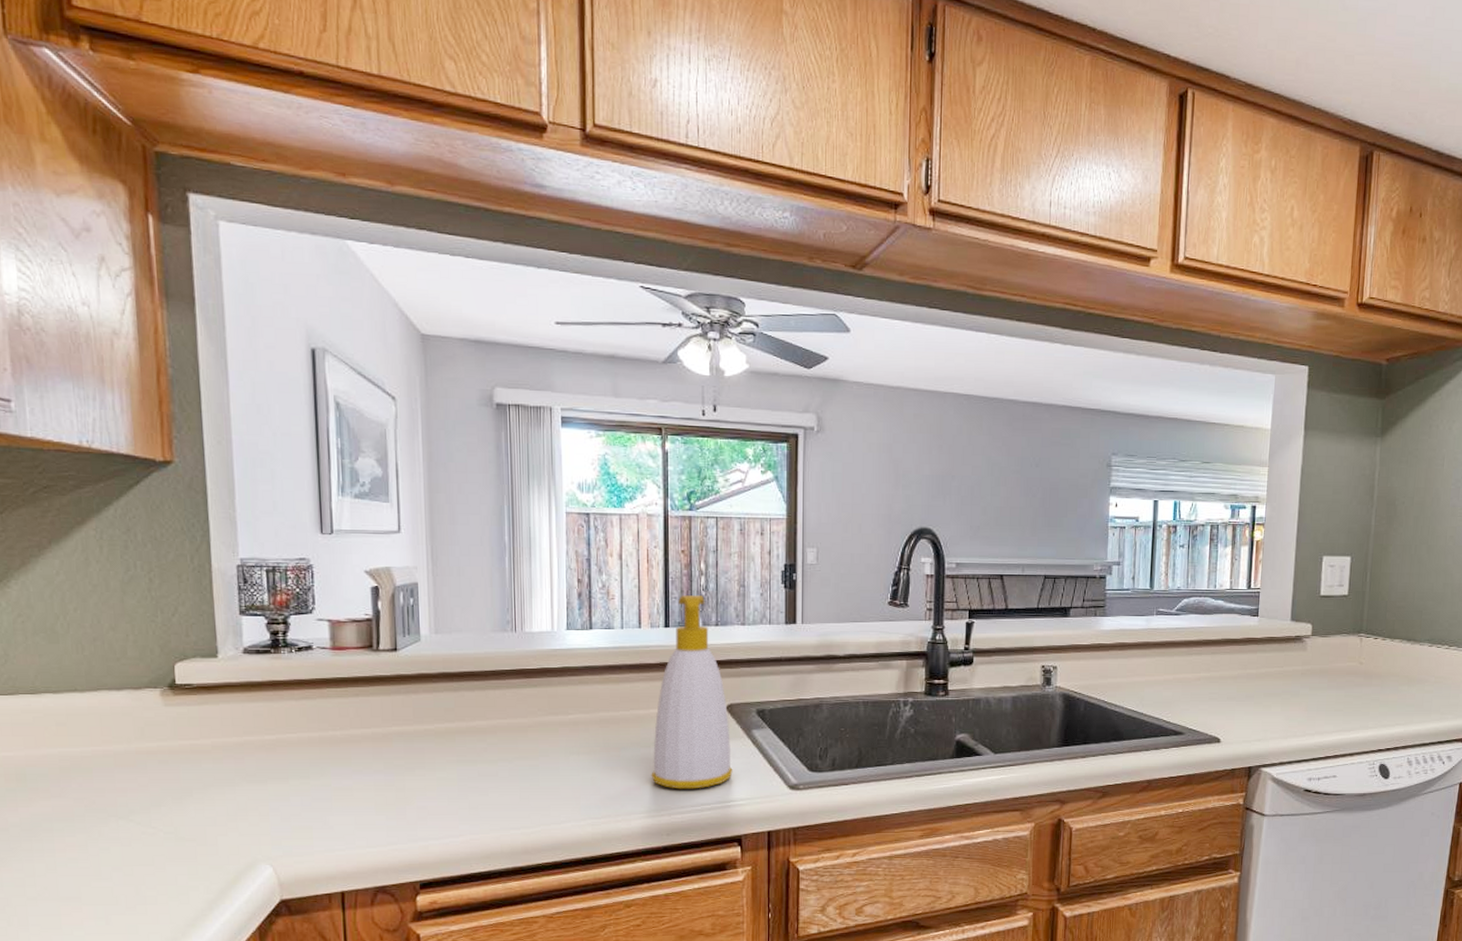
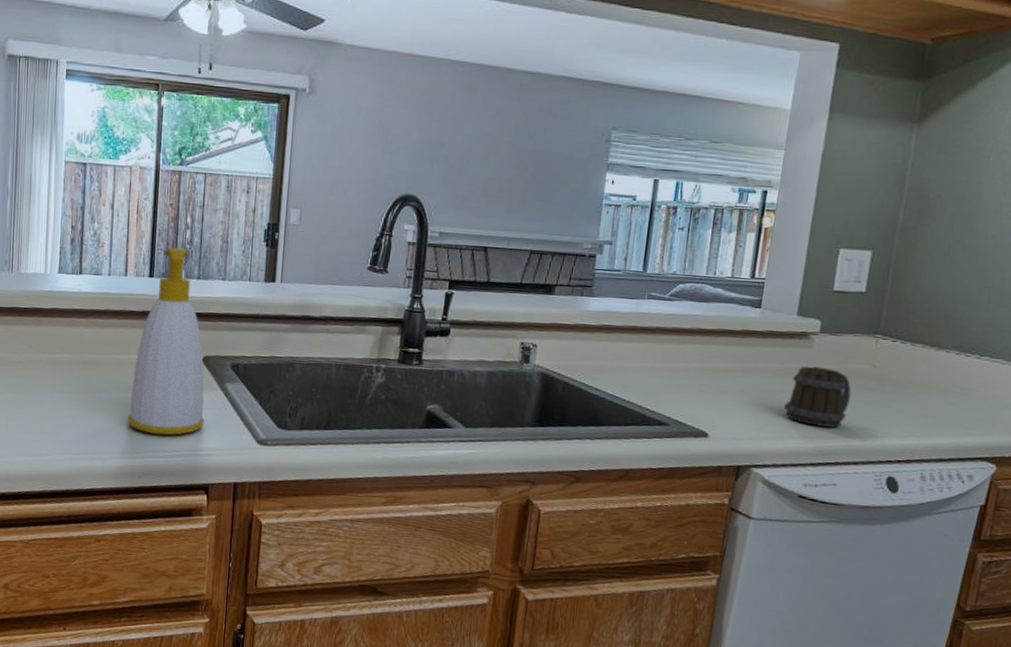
mug: none [1285,667,1343,723] -> present [783,366,851,428]

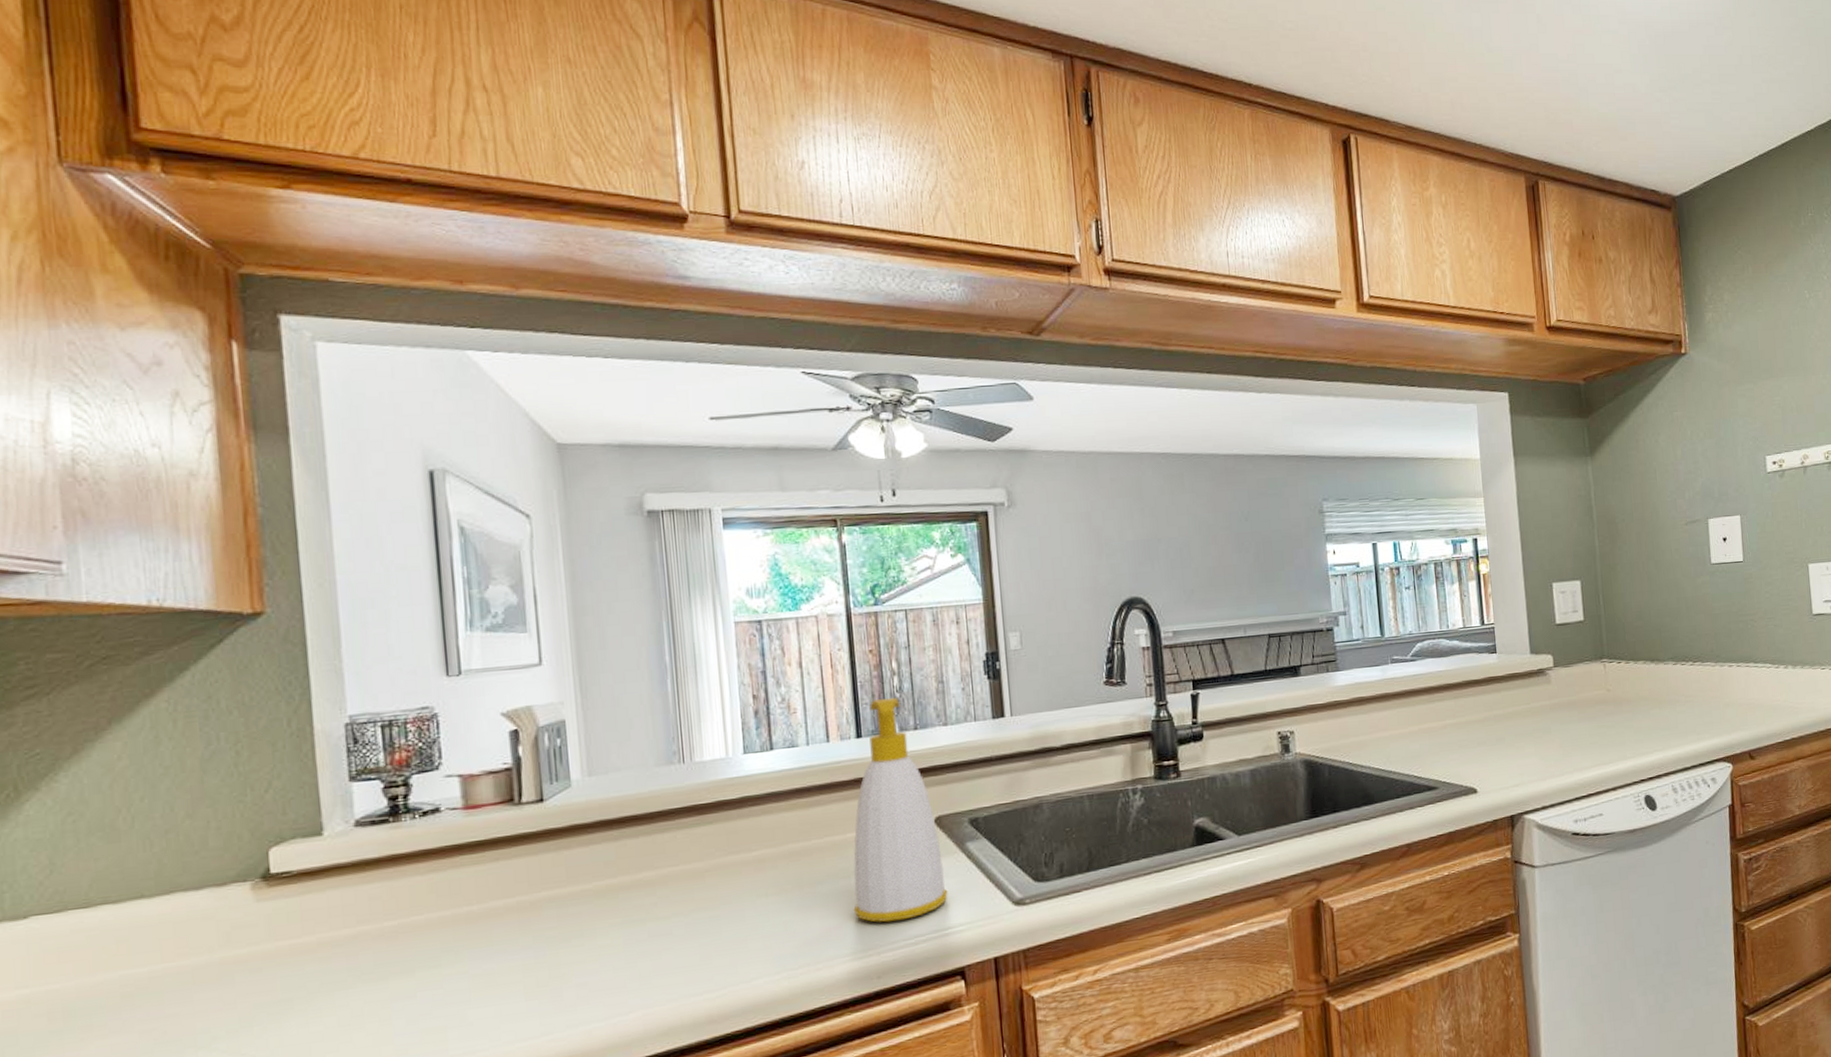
mug: present [783,366,851,428] -> none [1538,700,1596,760]

